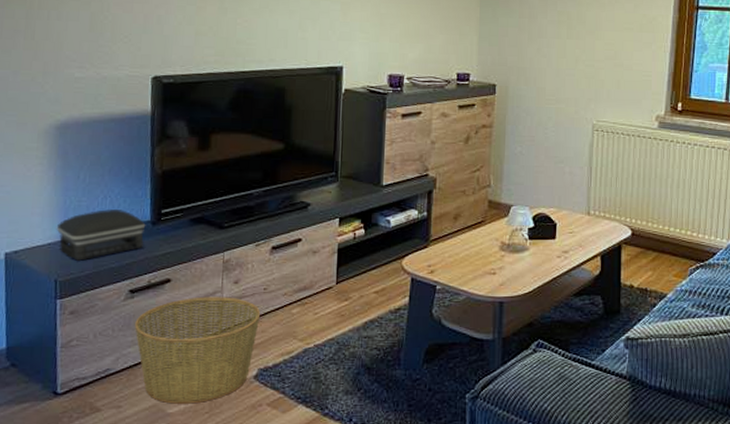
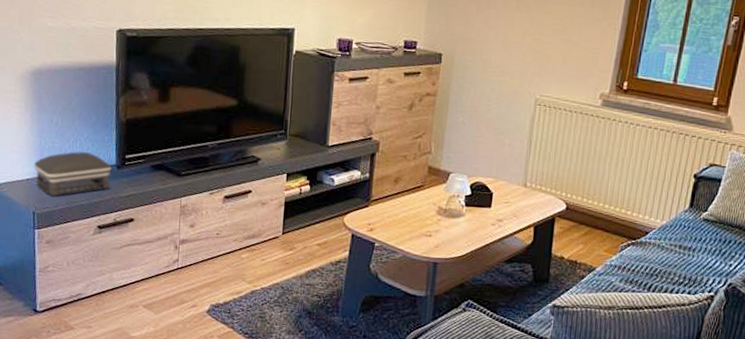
basket: present [135,296,261,404] -> none [102,236,214,330]

